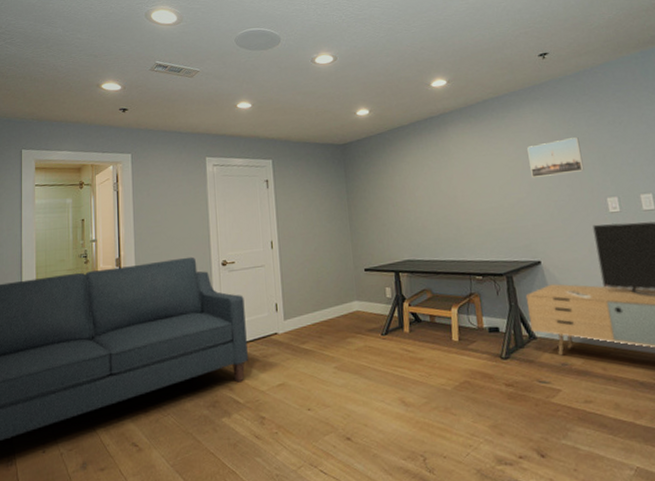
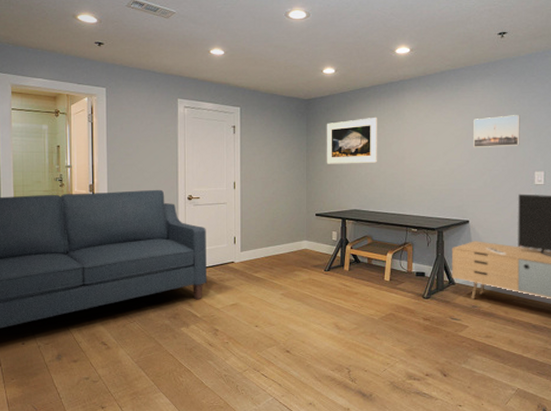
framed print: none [366,156,426,212] -> present [326,118,377,164]

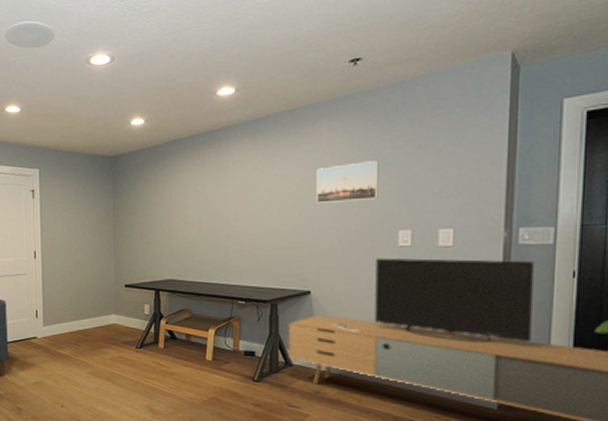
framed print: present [326,118,377,164] -> none [135,173,196,229]

